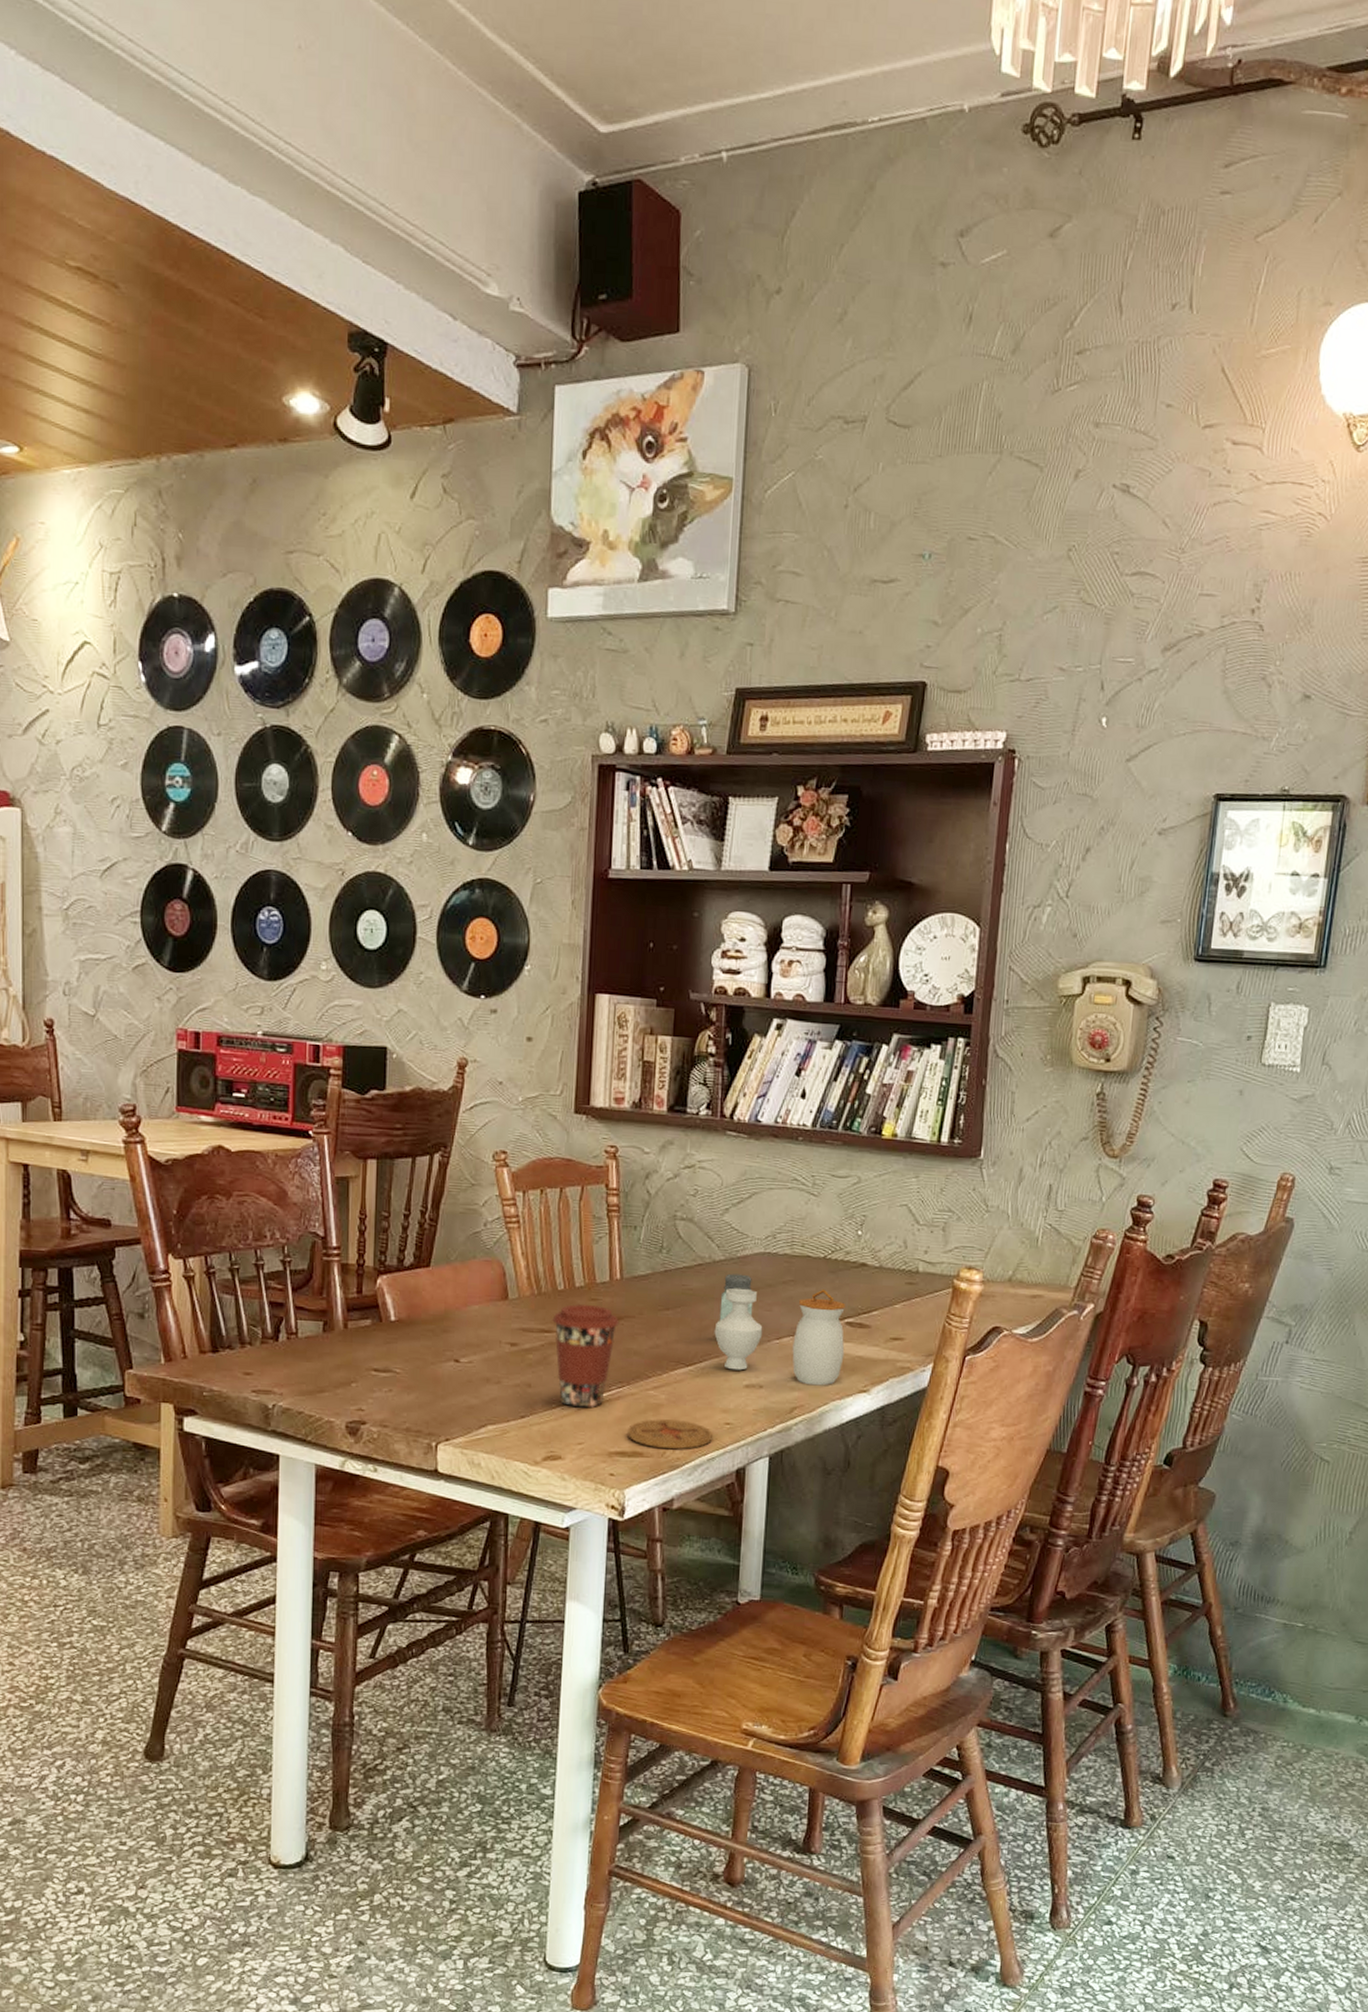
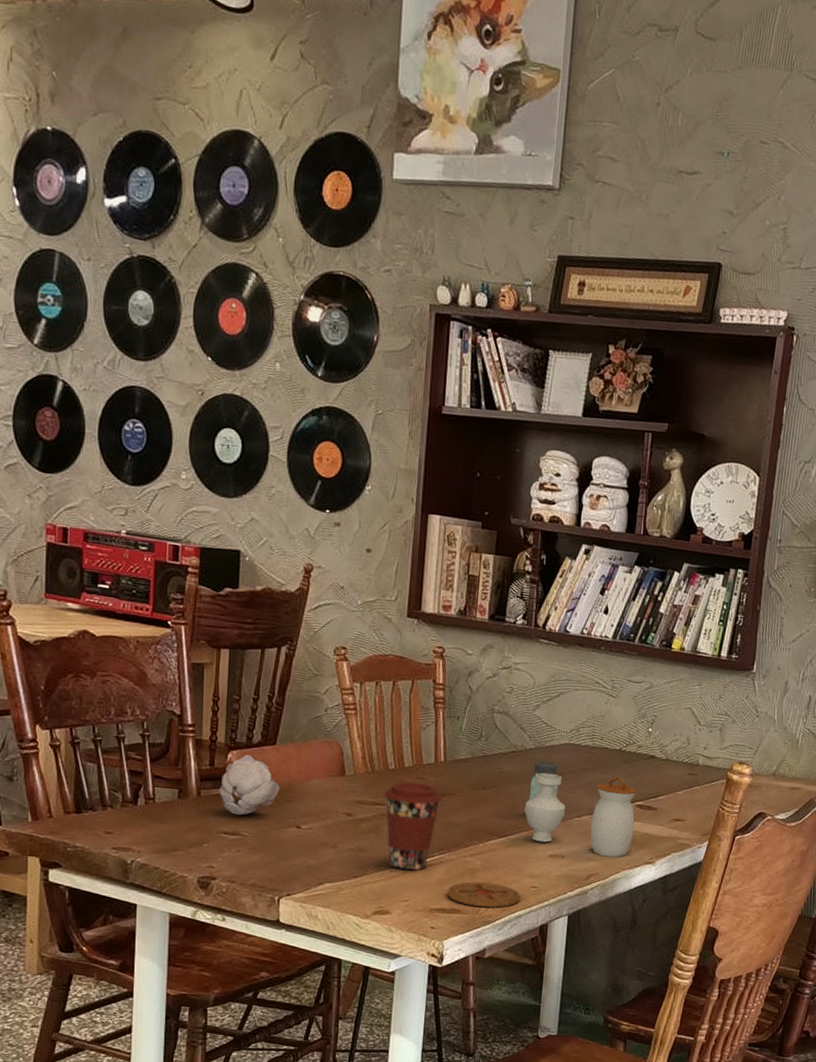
flower: none [367,1279,436,1349] -> present [218,754,280,816]

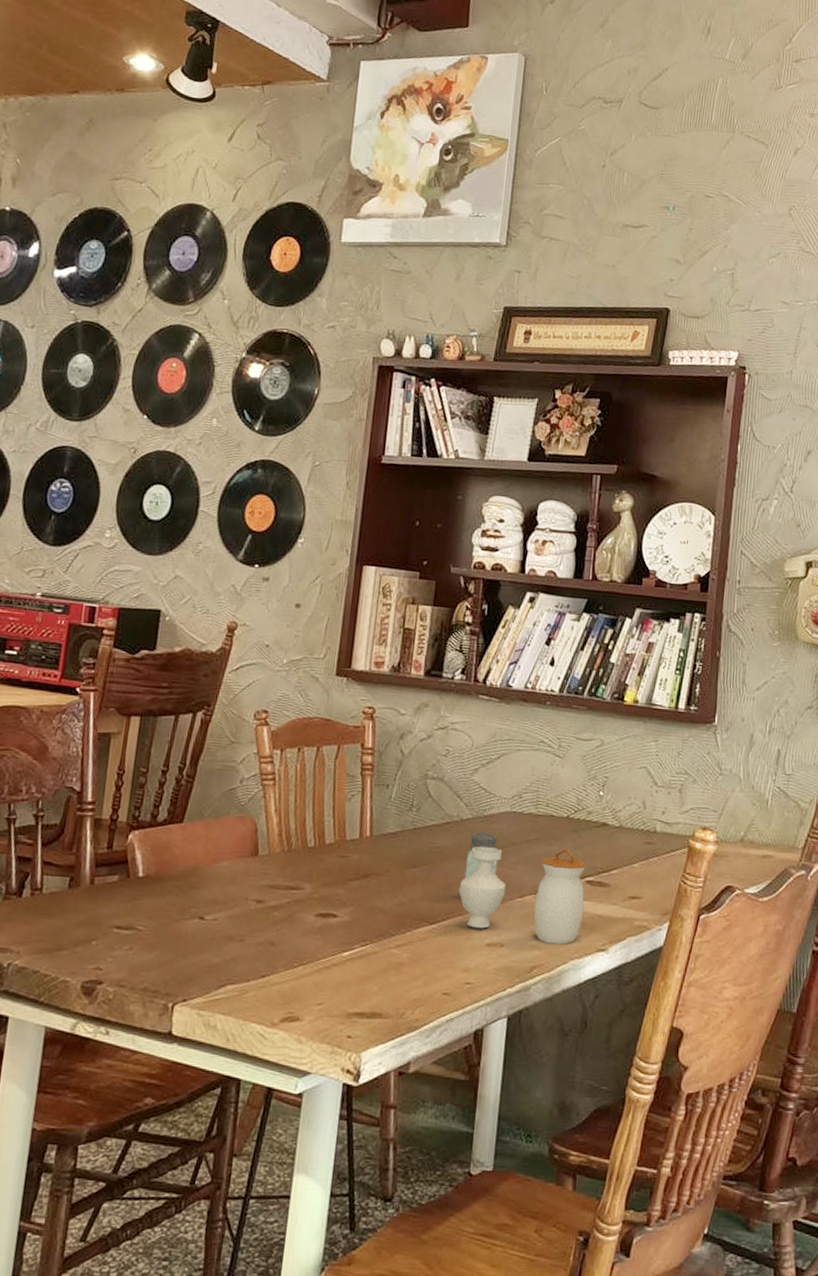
flower: present [218,754,280,816] -> none [115,834,184,906]
coffee cup: present [384,781,443,871] -> none [300,860,367,967]
coaster: present [447,881,520,908] -> none [368,978,452,1010]

